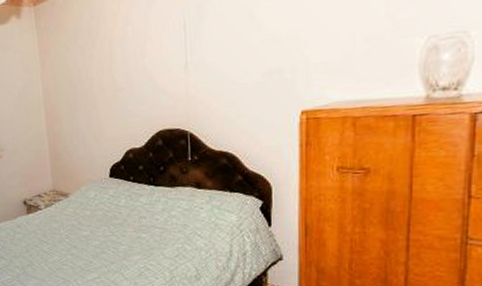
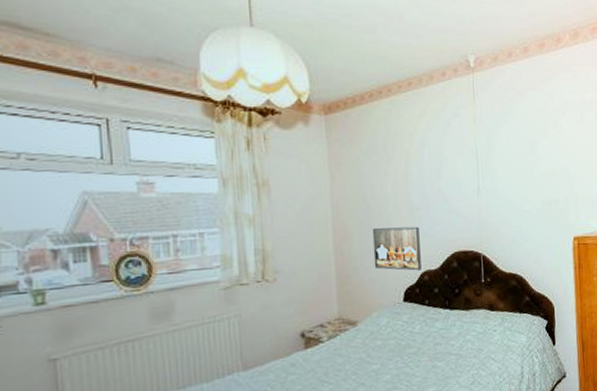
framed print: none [79,106,126,149] -> present [372,226,422,271]

